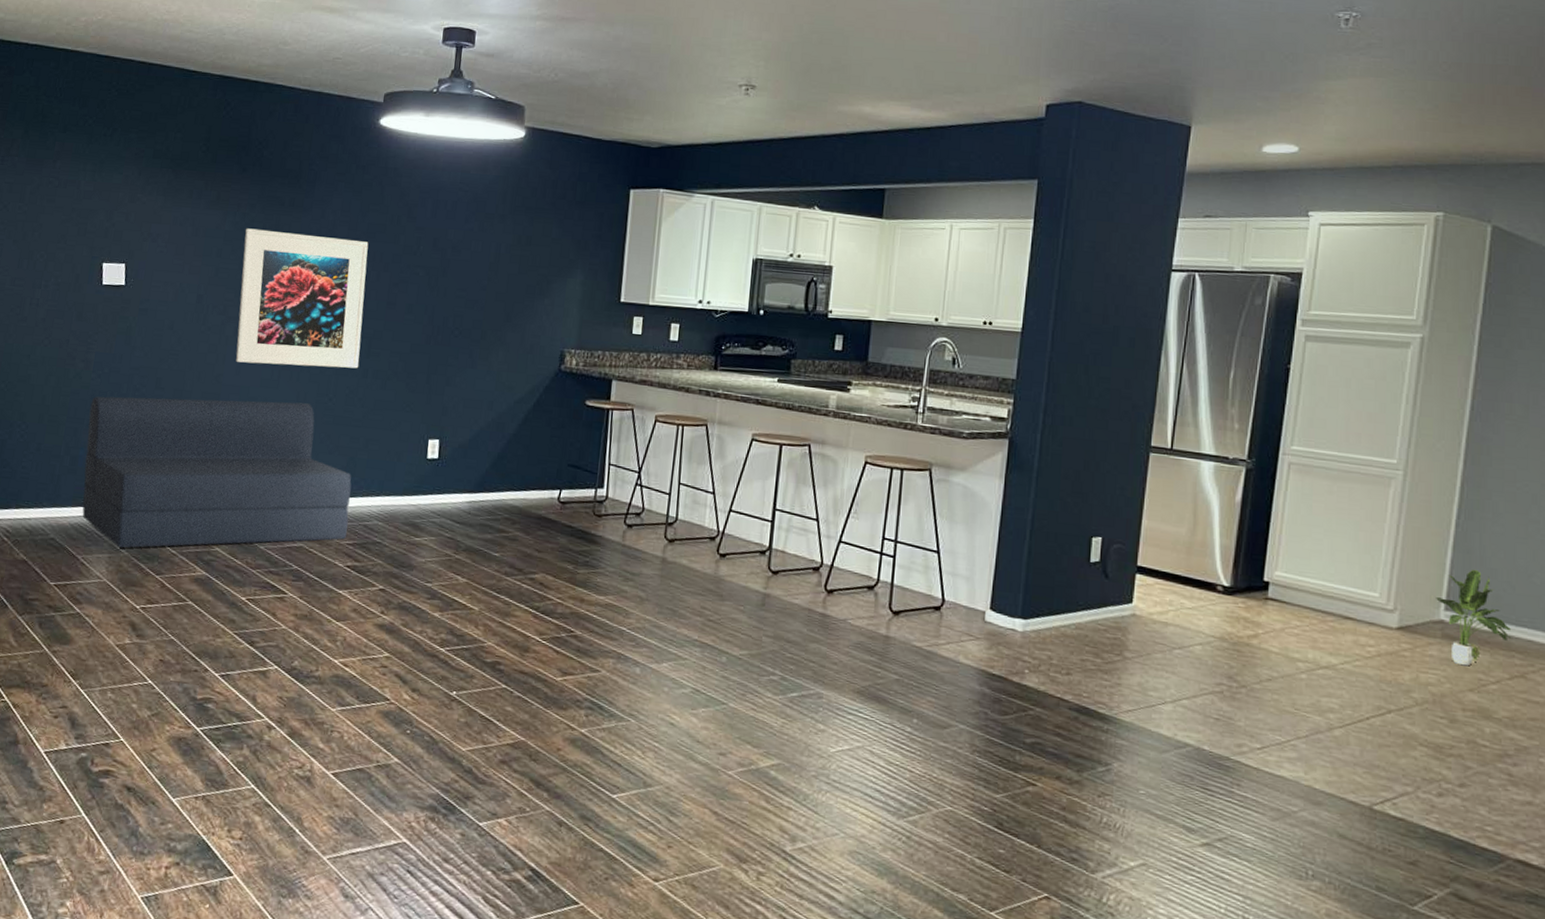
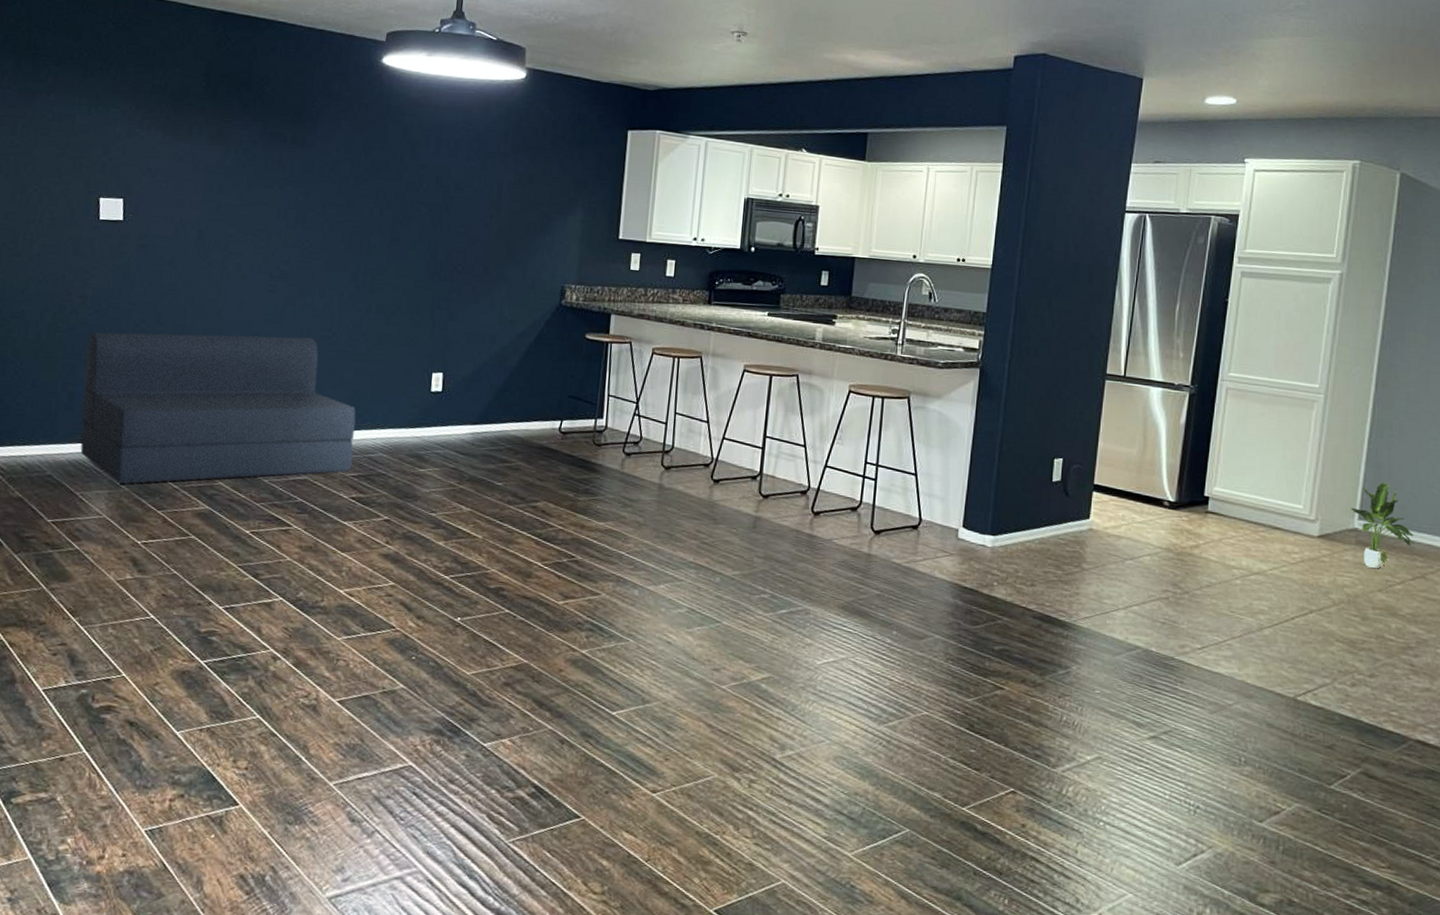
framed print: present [236,228,369,369] -> none [238,164,372,304]

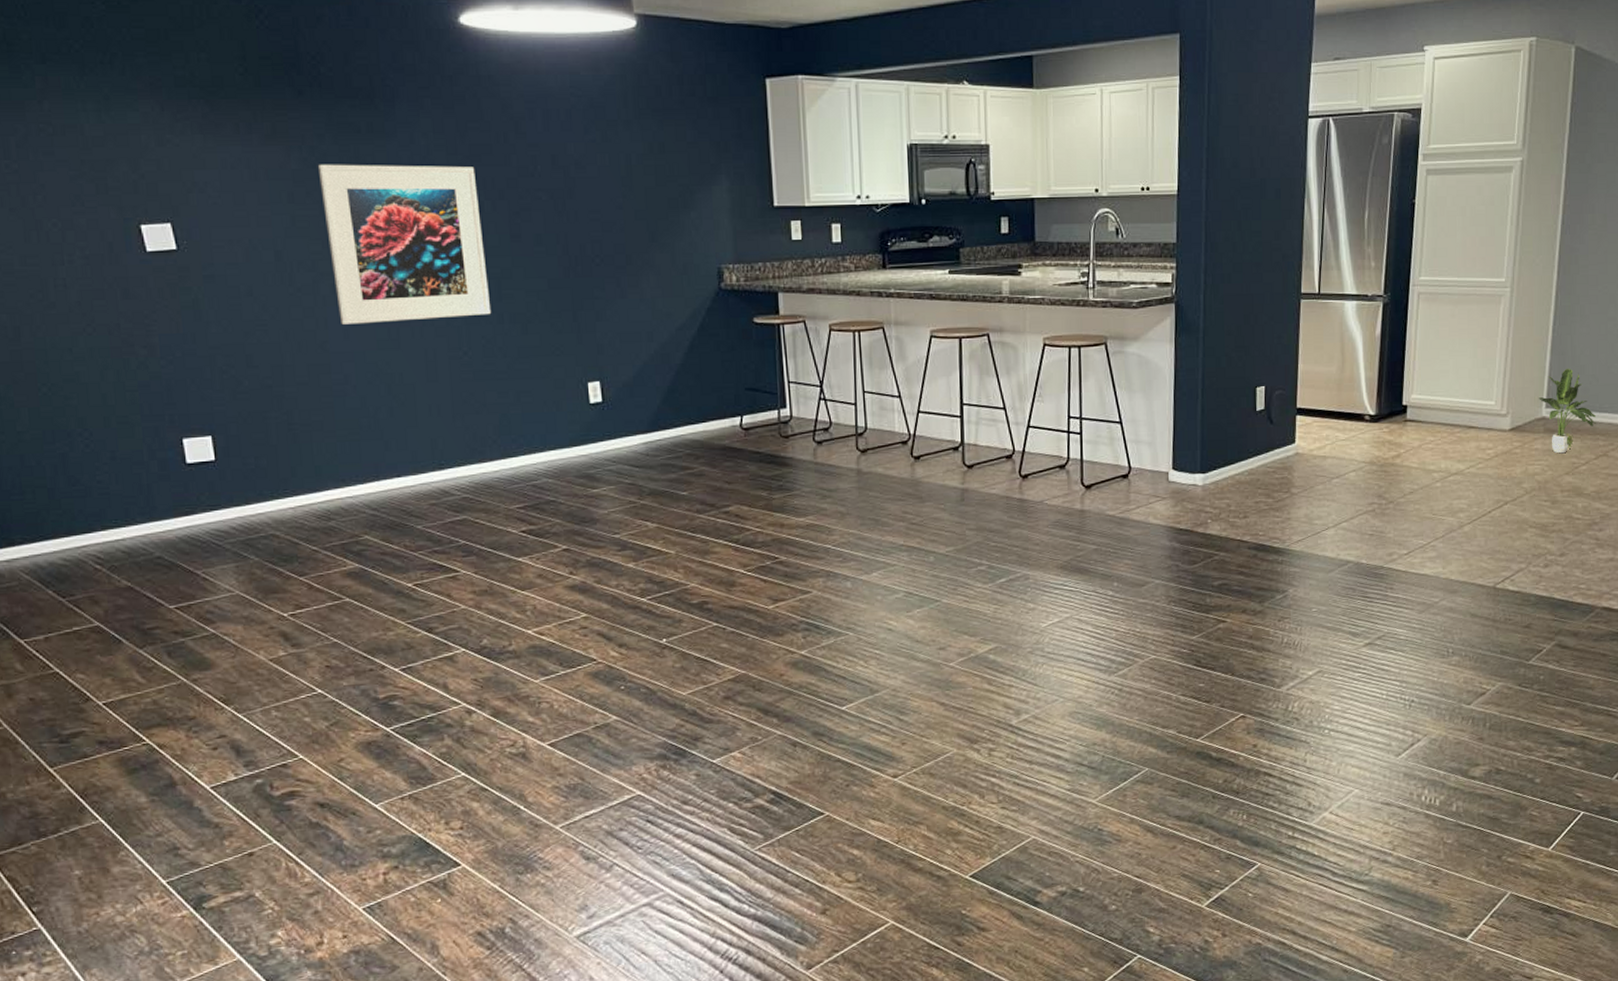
sofa: present [80,332,356,484] -> none [168,361,515,554]
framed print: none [238,164,372,304] -> present [318,164,492,324]

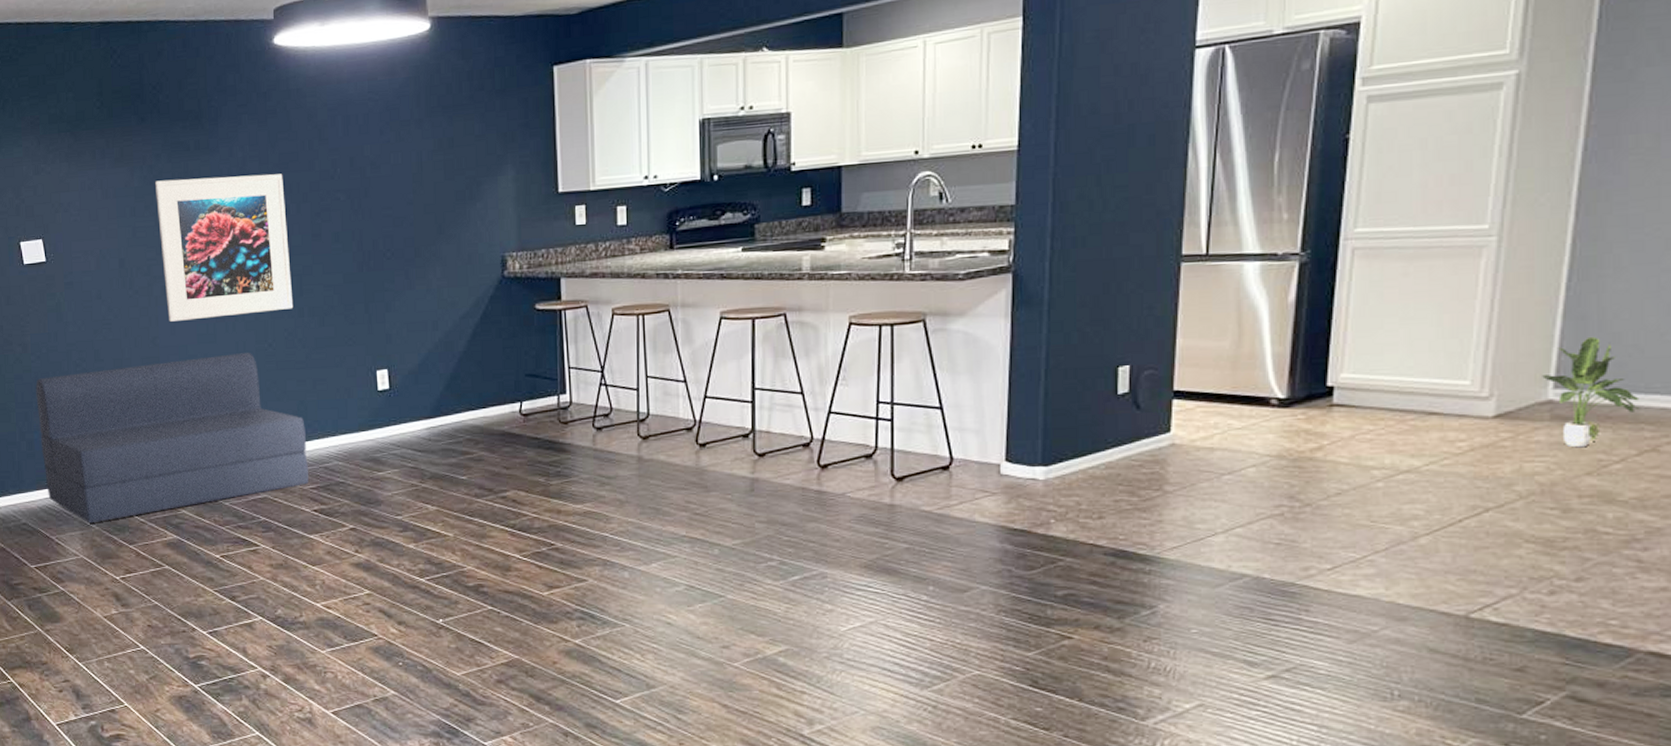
sofa: none [168,361,515,554] -> present [35,353,309,524]

